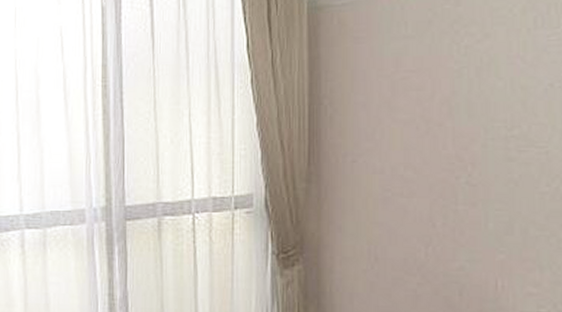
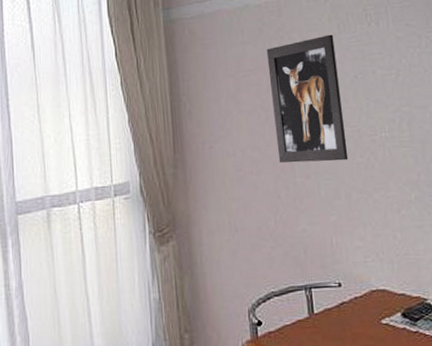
wall art: none [435,30,530,188] -> present [266,34,349,163]

